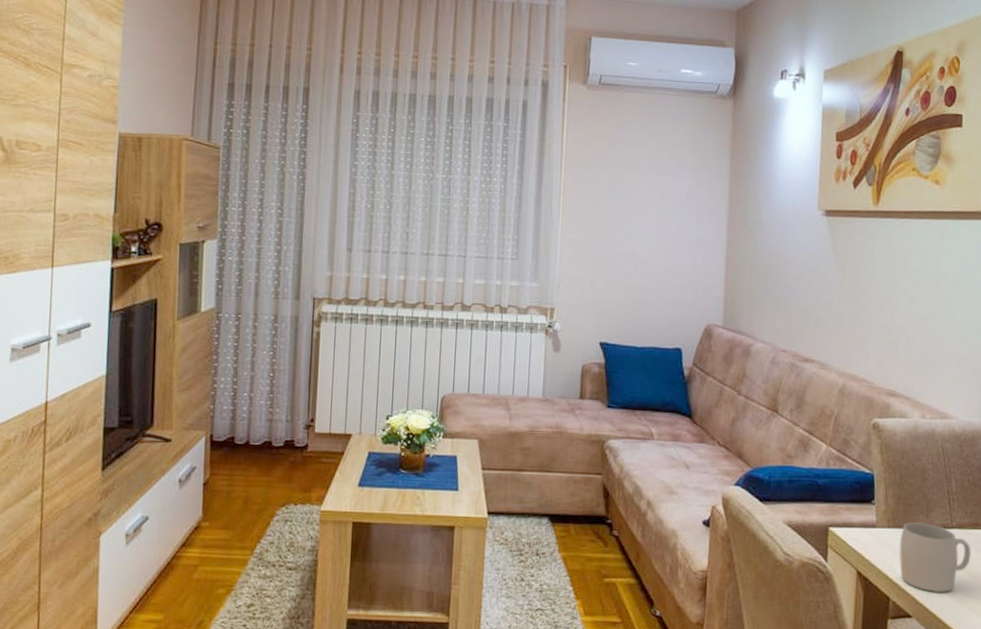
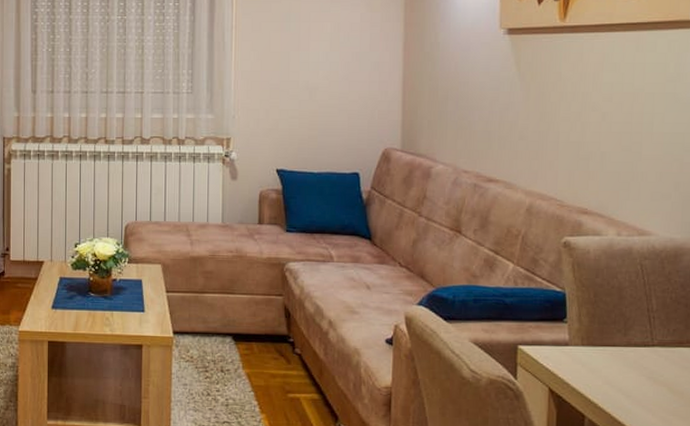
mug: present [899,522,971,592] -> none [594,340,675,411]

